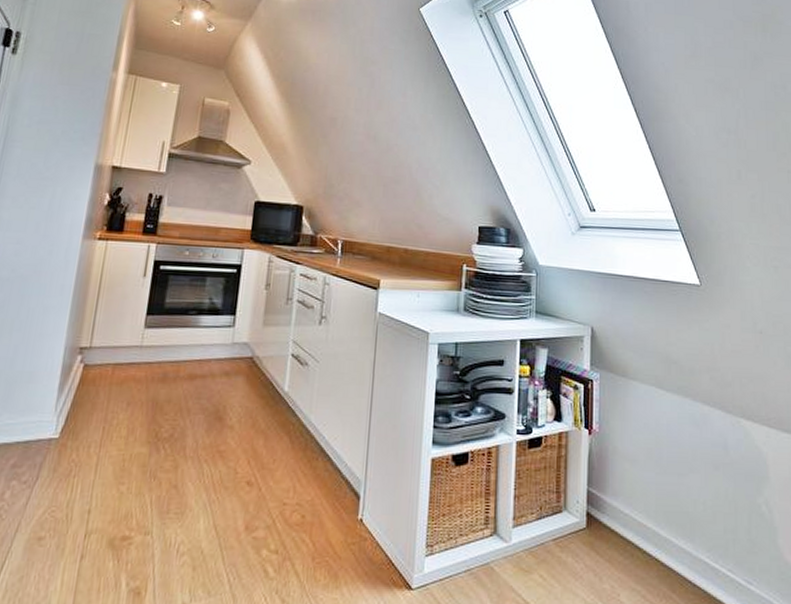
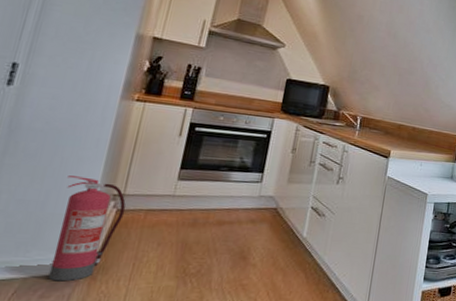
fire extinguisher: none [19,328,93,449] -> present [48,175,126,282]

